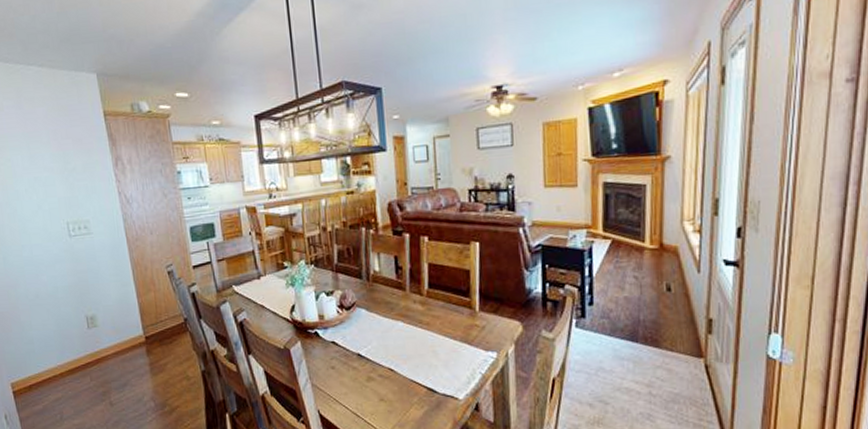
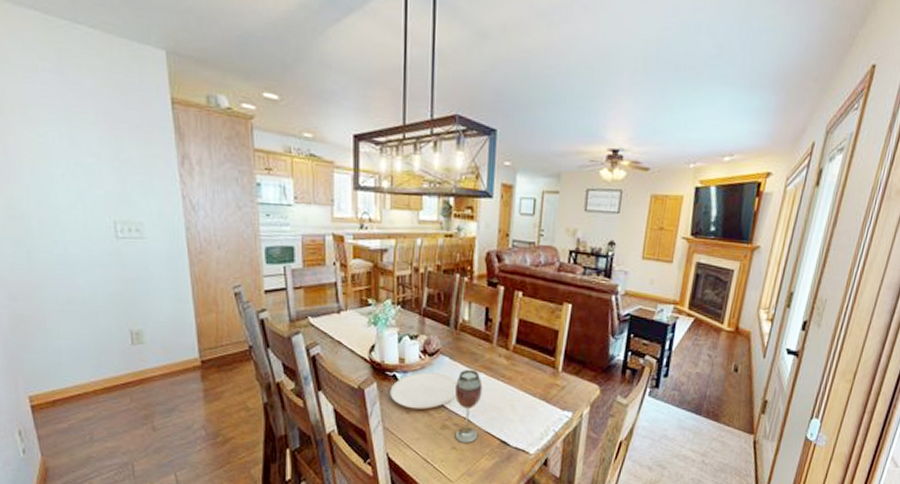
plate: none [314,326,377,364] -> present [390,372,458,410]
wineglass: none [374,318,404,394] -> present [454,369,483,443]

